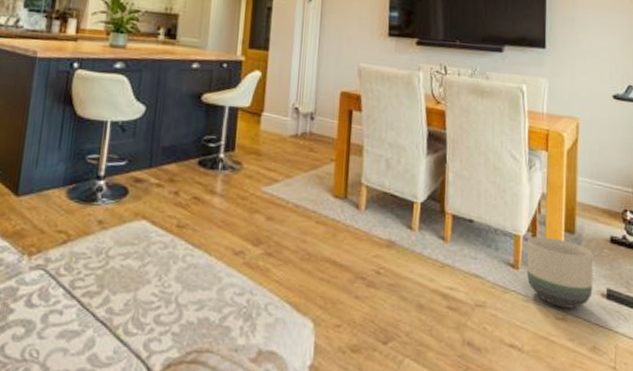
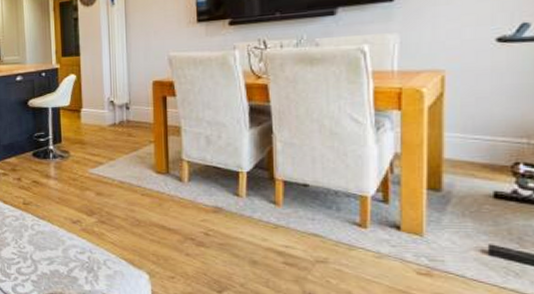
planter: present [526,236,593,309] -> none [377,196,468,265]

